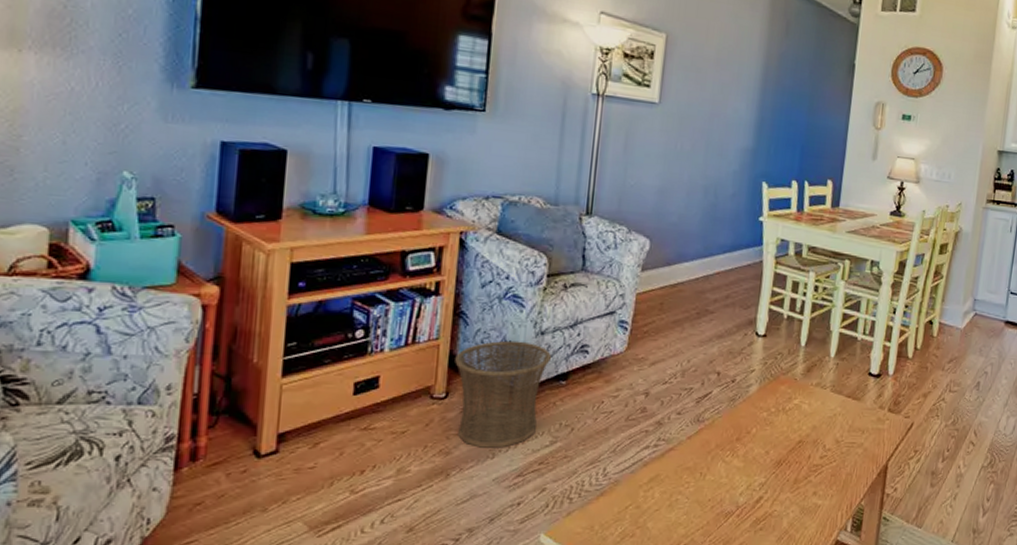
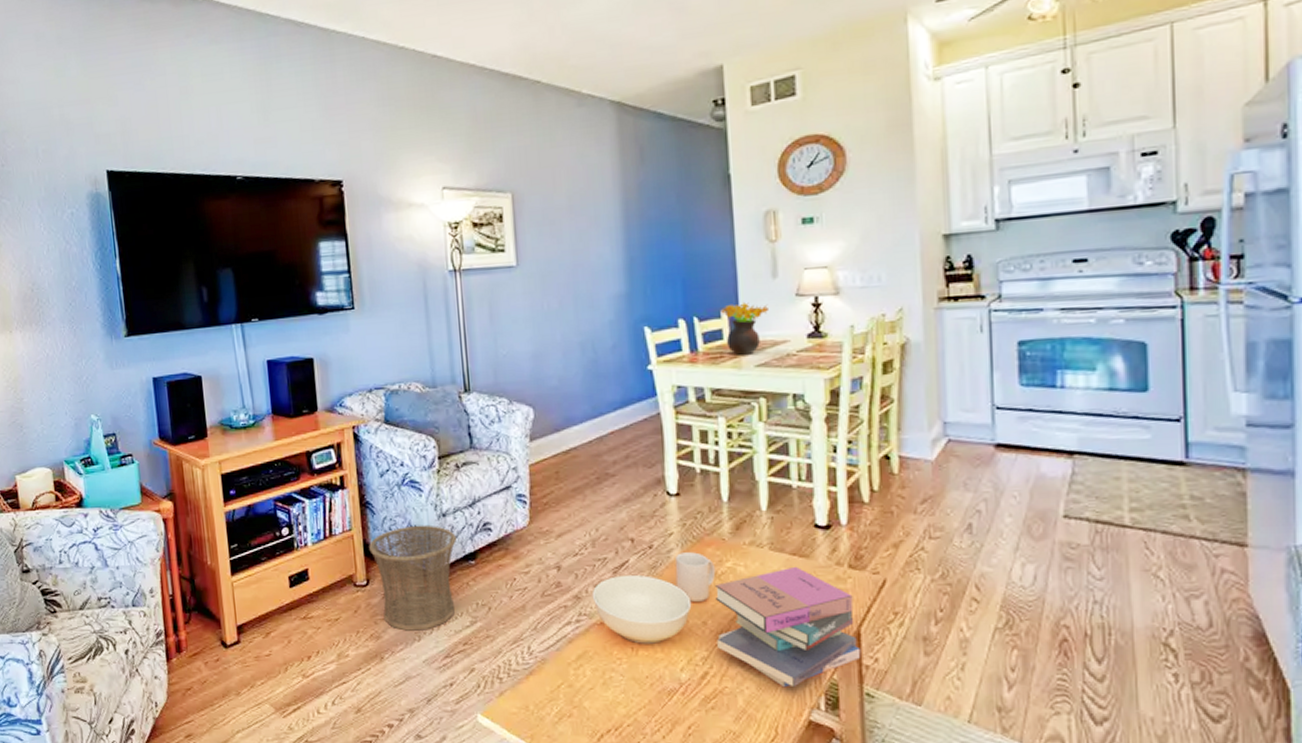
bowl: none [673,405,760,470] -> present [591,574,692,644]
mug: none [749,388,785,434] -> present [675,552,716,603]
books: none [774,407,887,512] -> present [714,566,861,688]
flower arrangement: none [827,175,865,221] -> present [720,301,768,355]

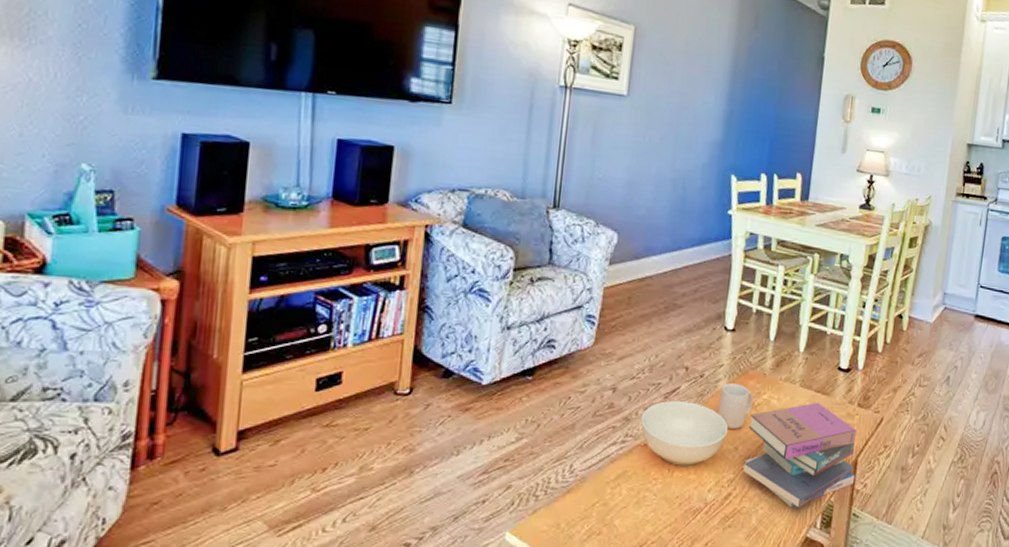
basket: present [369,525,456,631] -> none [419,335,517,445]
flower arrangement: present [720,301,768,355] -> none [796,168,835,215]

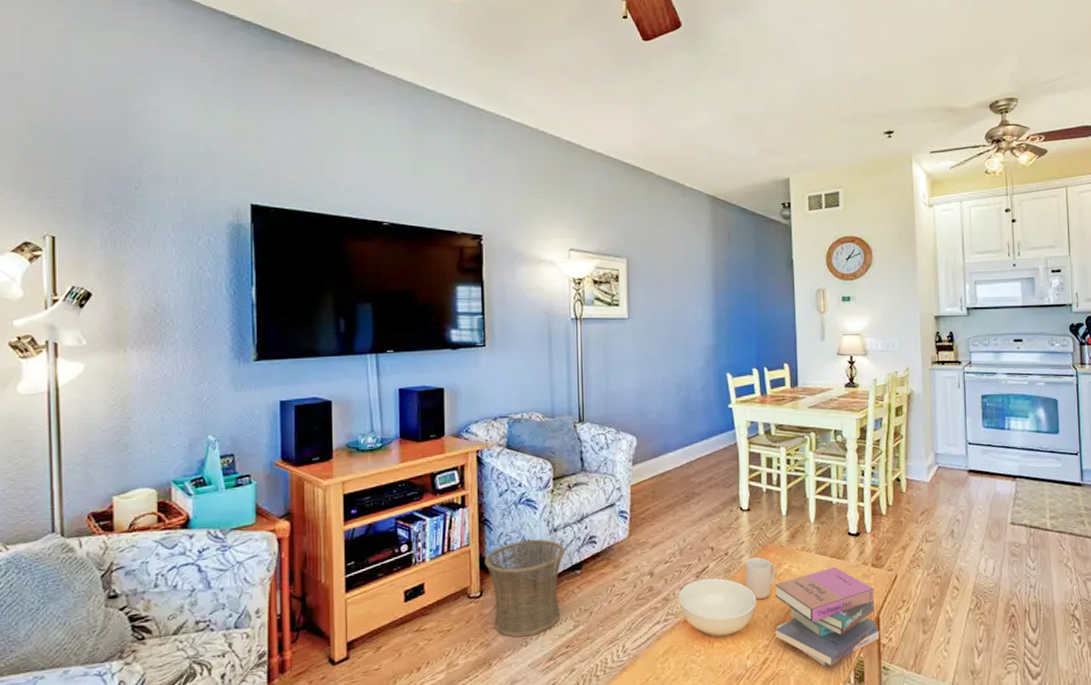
basket: none [419,335,517,445] -> present [485,539,565,638]

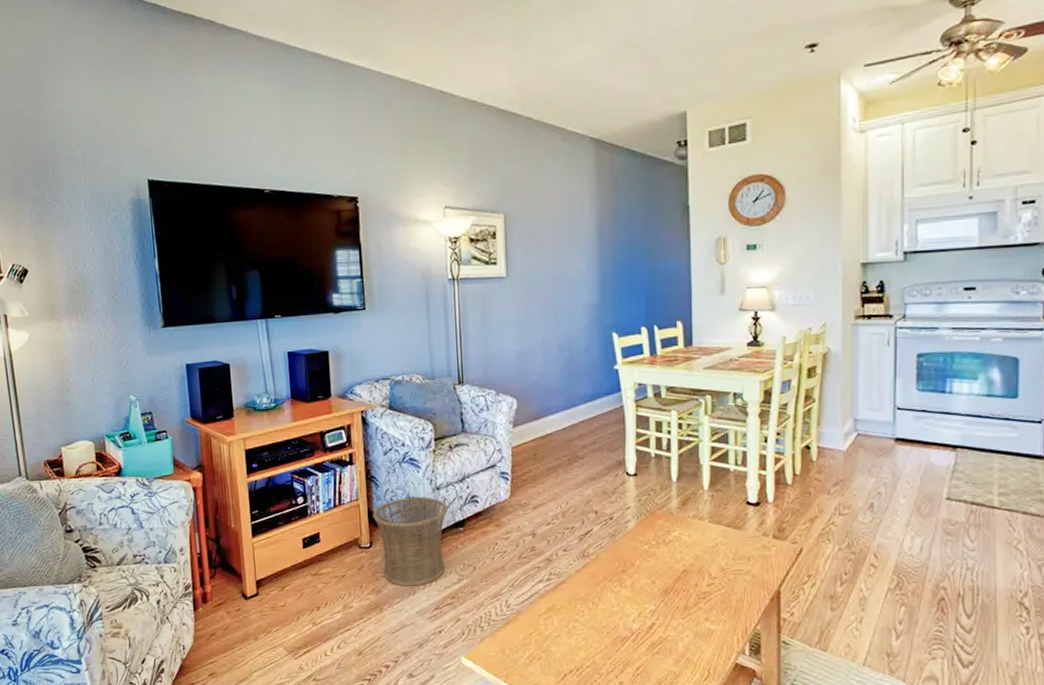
bowl: present [678,578,757,637] -> none [561,541,644,599]
mug: present [745,557,776,600] -> none [631,523,665,566]
books: present [774,566,880,667] -> none [662,536,780,636]

